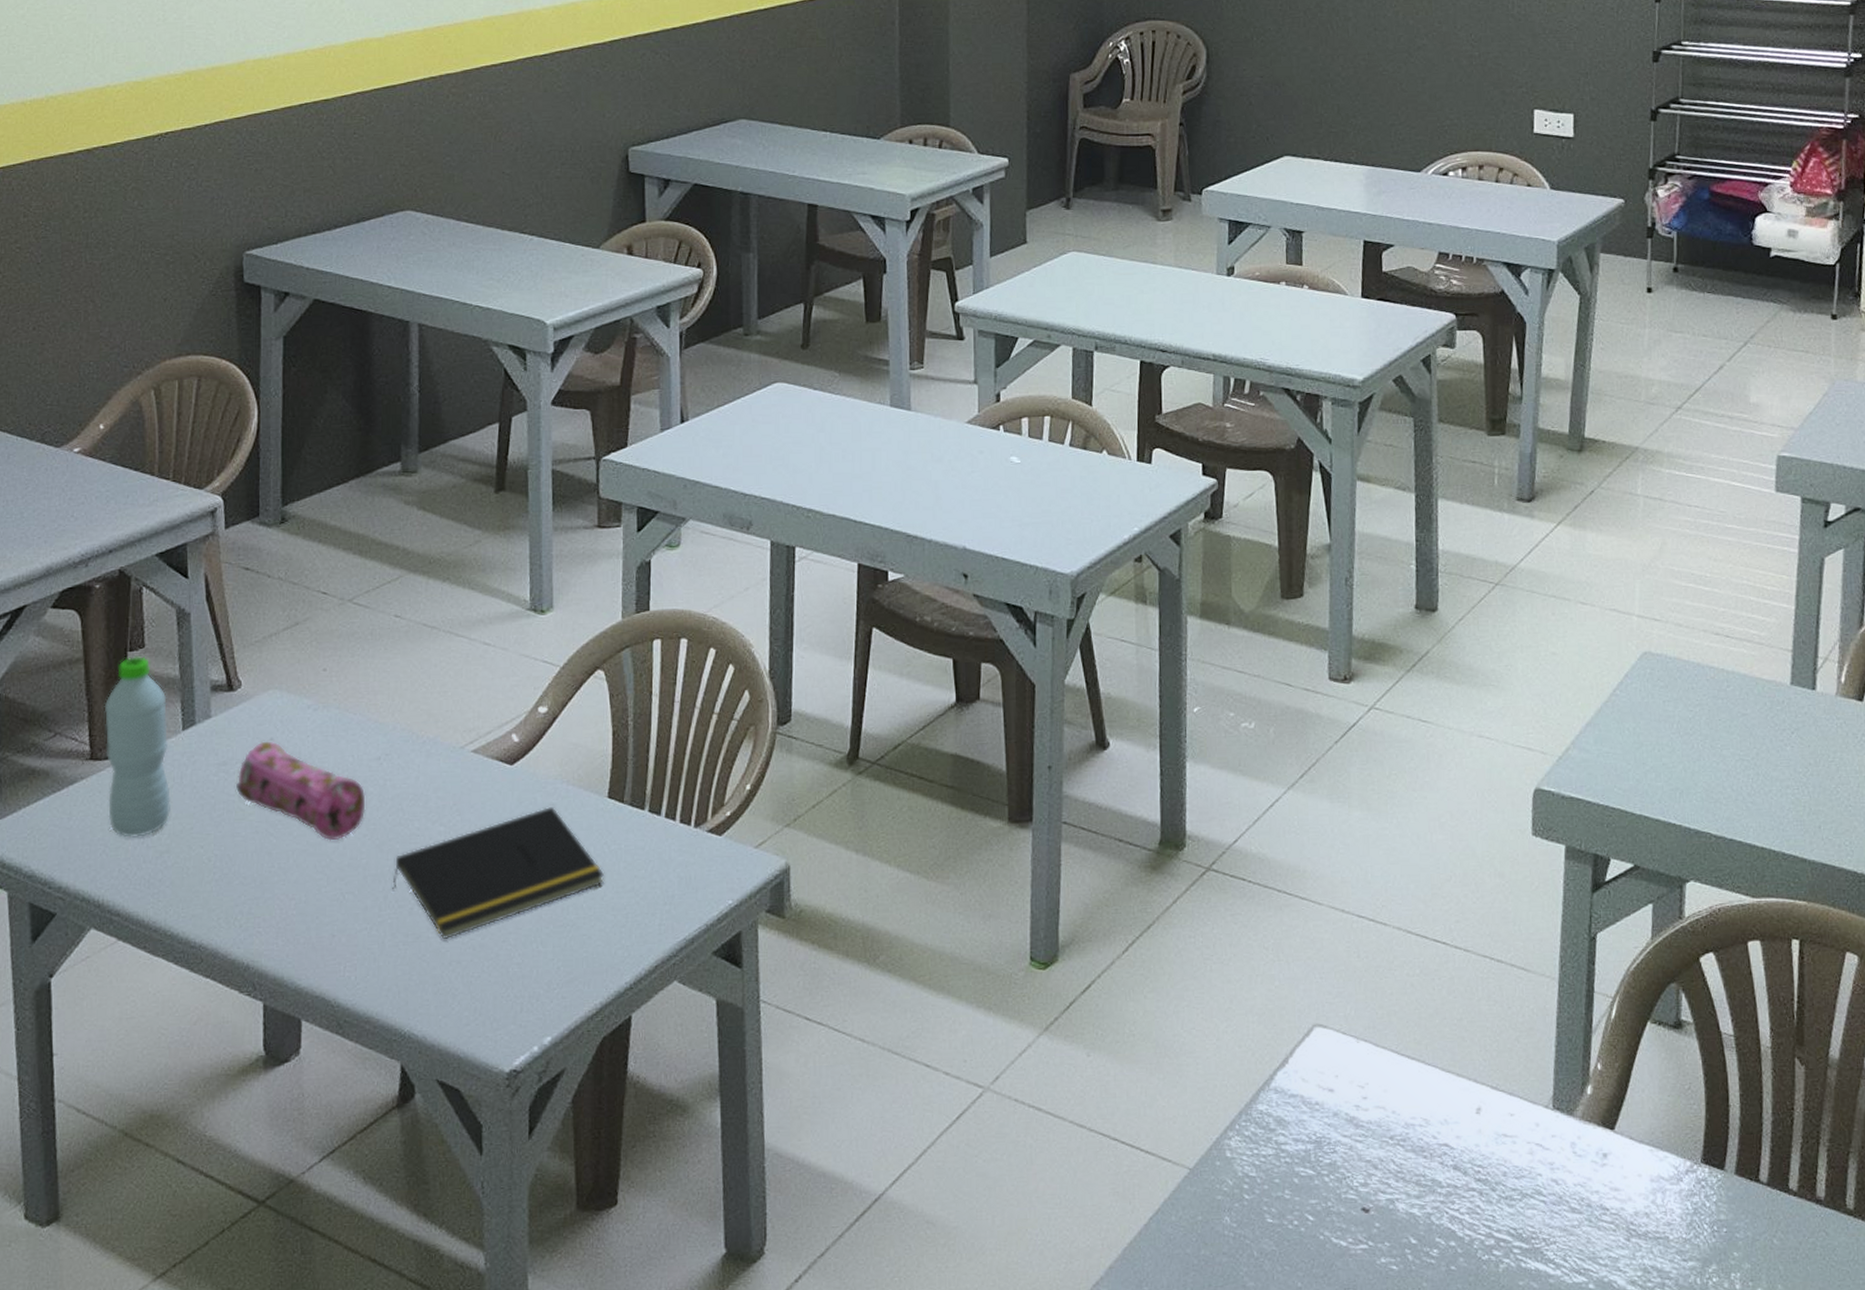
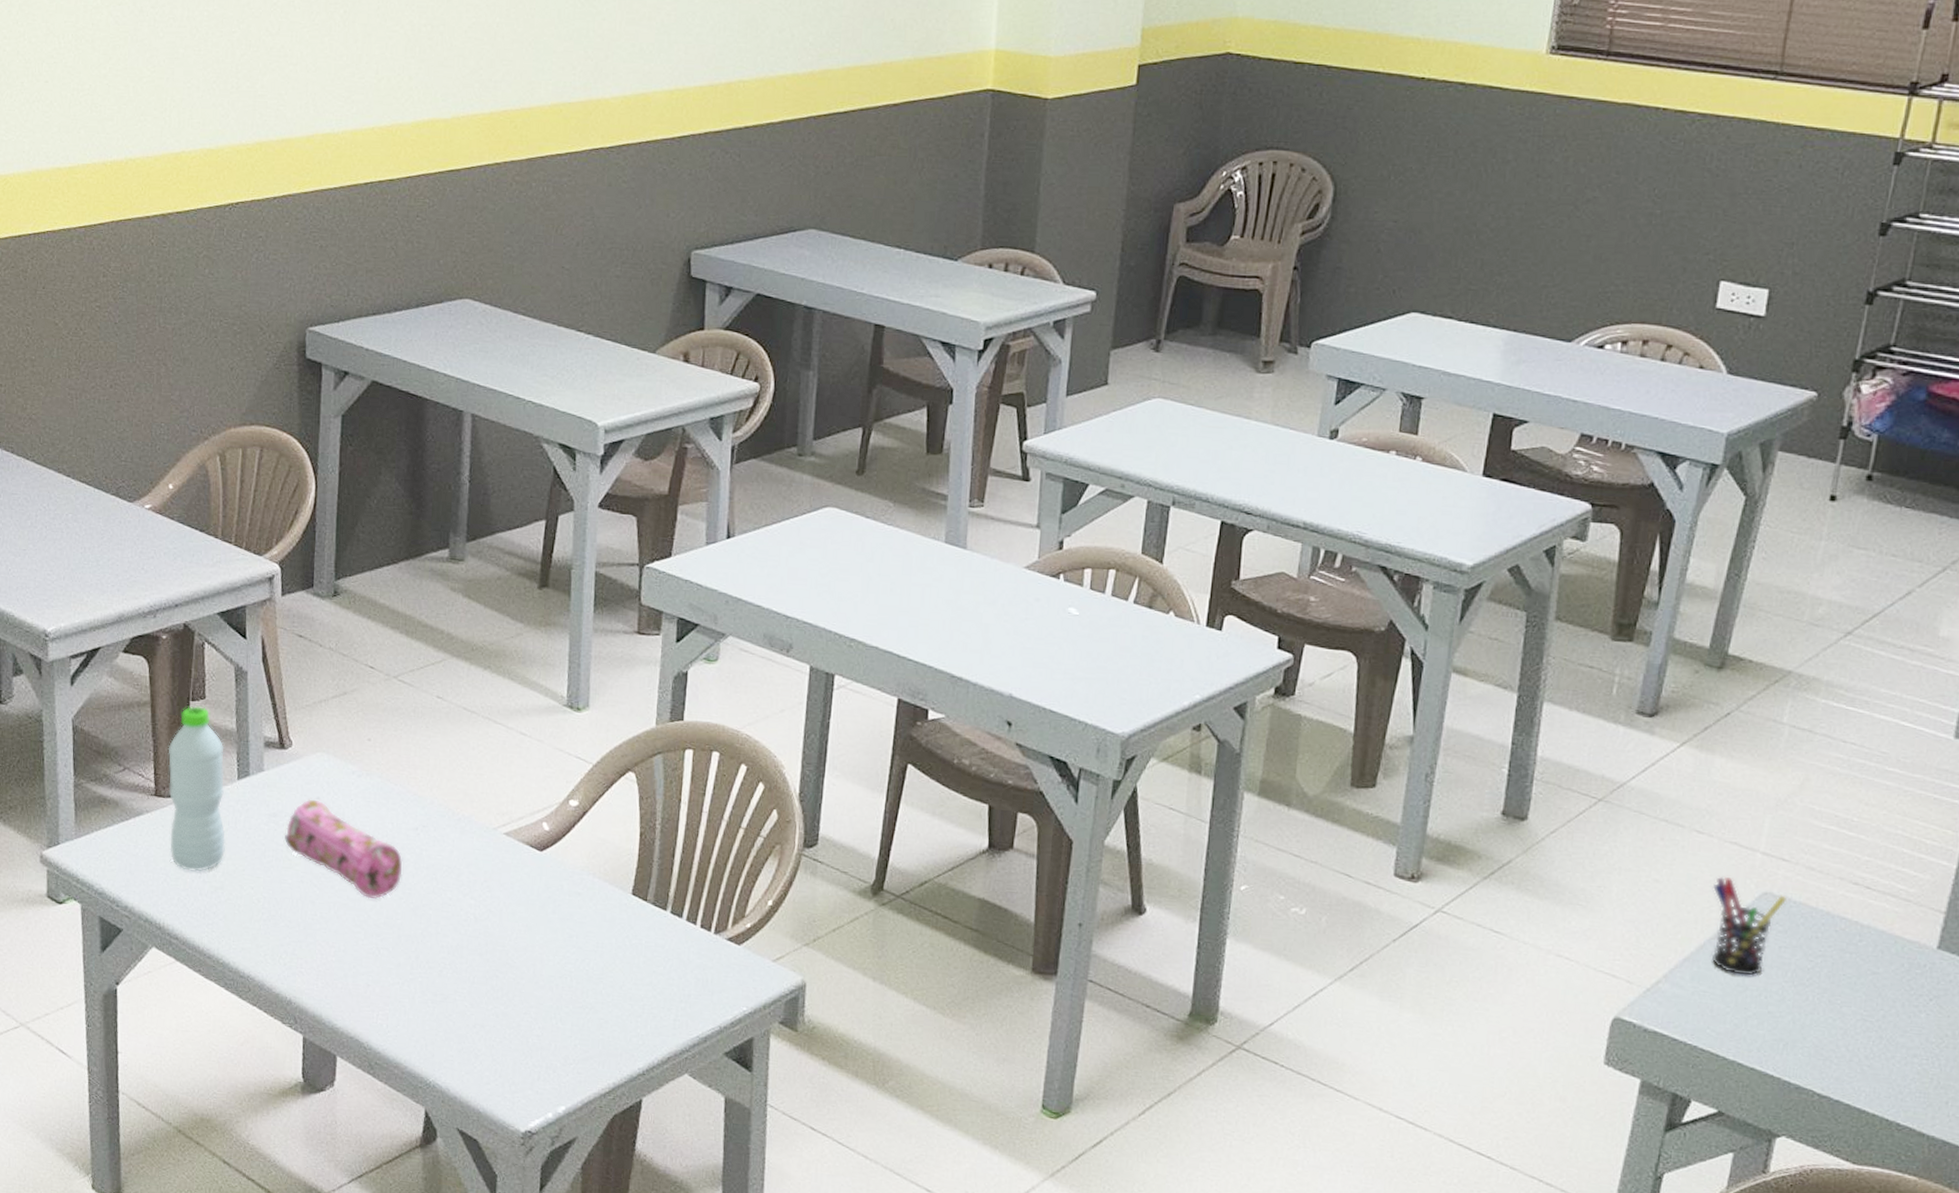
notepad: present [392,807,605,940] -> none [424,895,625,1004]
pen holder: none [1601,641,1664,732] -> present [1711,876,1788,976]

